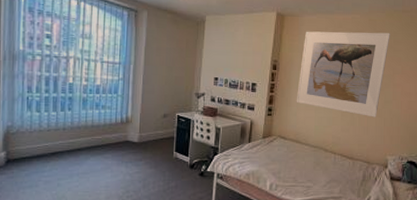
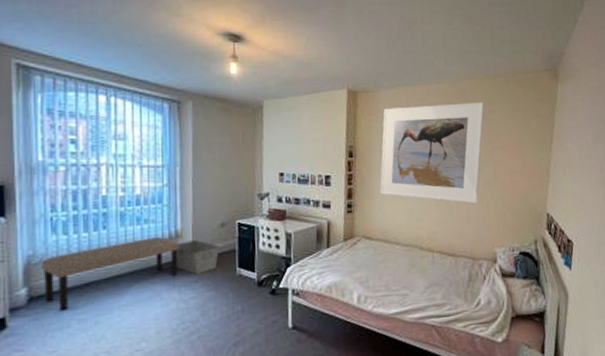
bench: none [17,121,129,173] -> present [41,237,180,311]
storage bin: none [121,126,161,154] -> present [170,240,219,275]

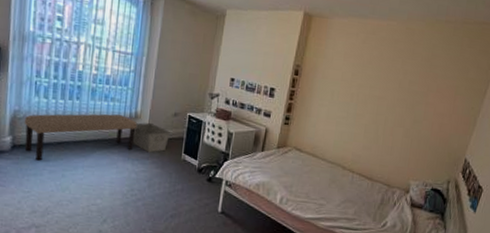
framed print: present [379,102,484,204] -> none [316,35,429,138]

